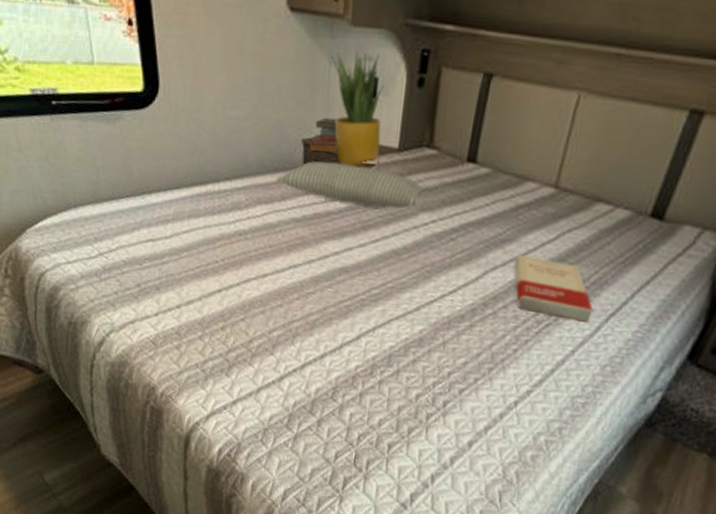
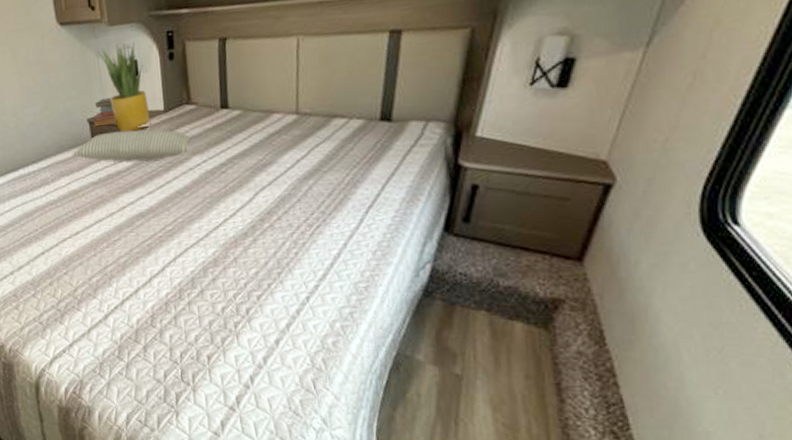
book: present [514,255,594,323] -> none [278,172,354,218]

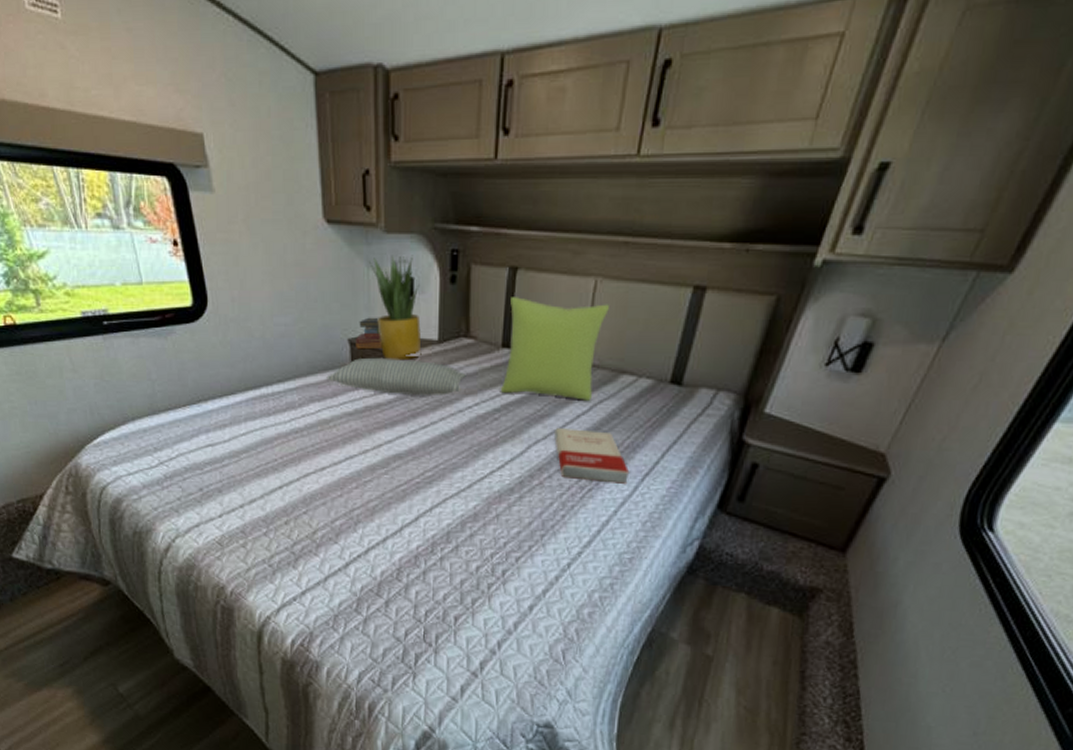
pillow: none [223,58,314,148] -> present [501,297,611,401]
book: none [278,172,354,218] -> present [554,428,630,484]

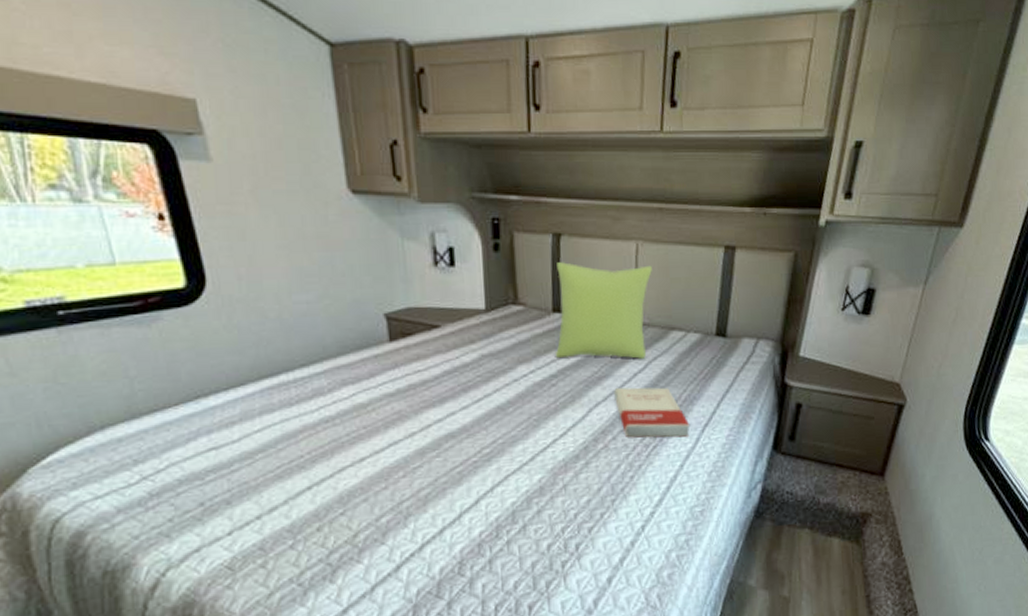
pillow: present [326,357,466,397] -> none [360,330,518,369]
books: present [356,317,383,350] -> none [393,289,425,324]
planter: present [369,255,422,361] -> none [403,224,468,334]

